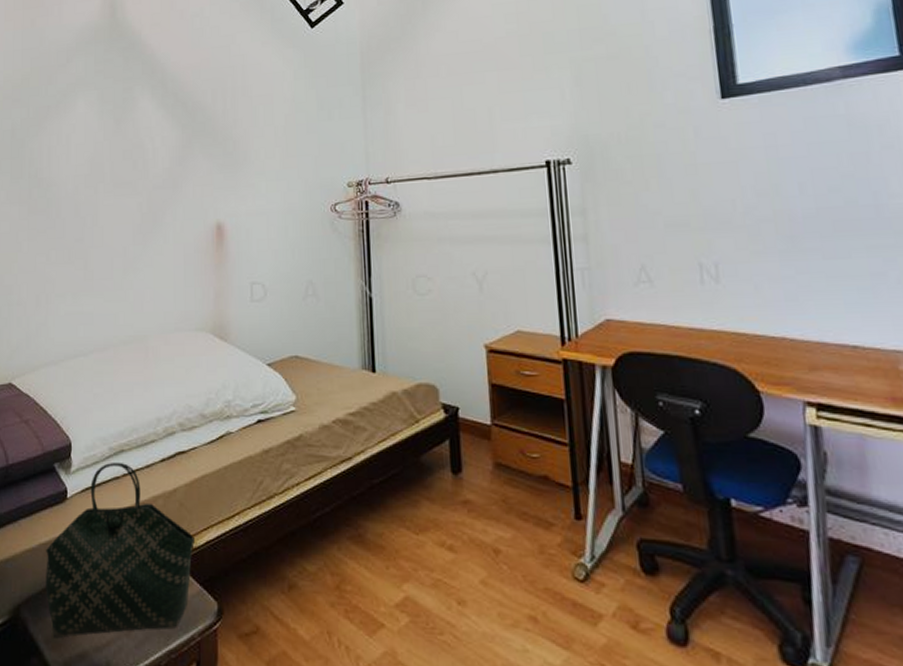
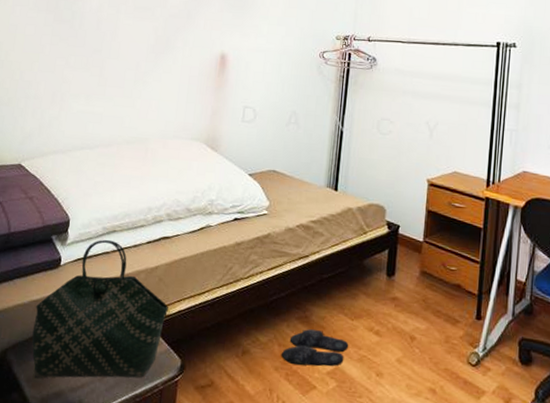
slippers: none [336,551,418,599] -> present [282,329,349,366]

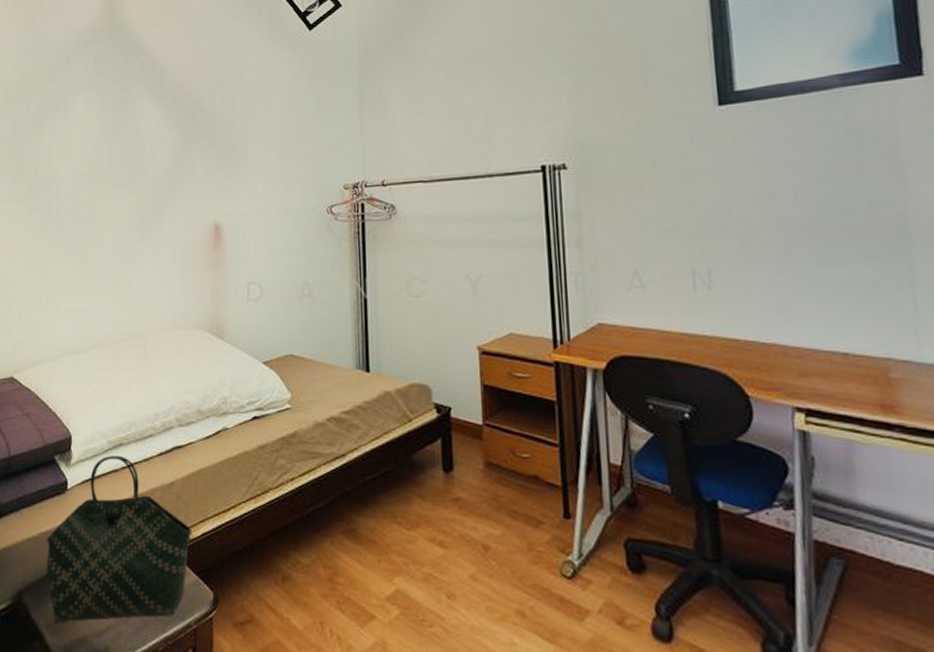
slippers: present [282,329,349,366] -> none [329,545,409,591]

